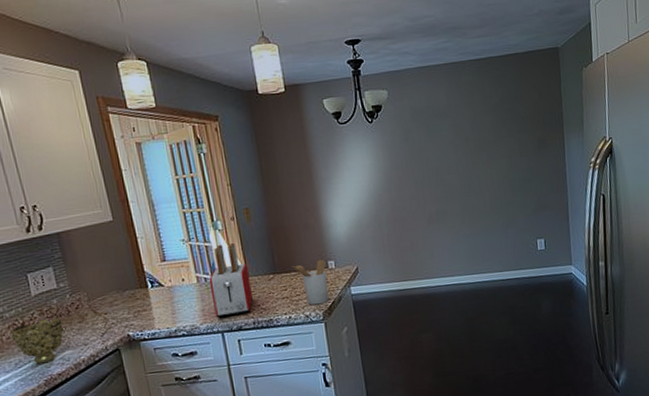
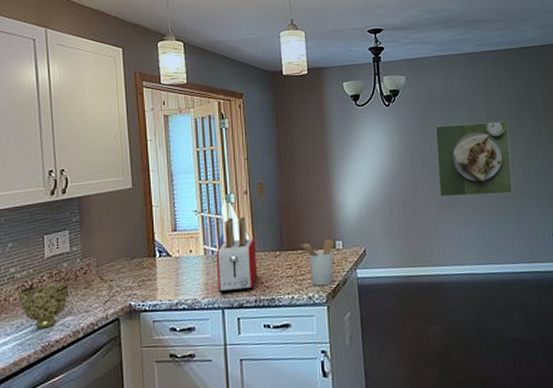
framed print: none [420,132,498,212] -> present [435,120,513,197]

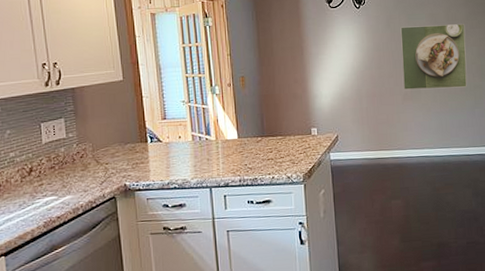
decorative bowl: present [17,281,71,329] -> none [18,164,70,207]
toaster: present [216,216,257,293] -> none [203,106,241,174]
utensil holder: present [300,238,334,286] -> none [279,126,310,168]

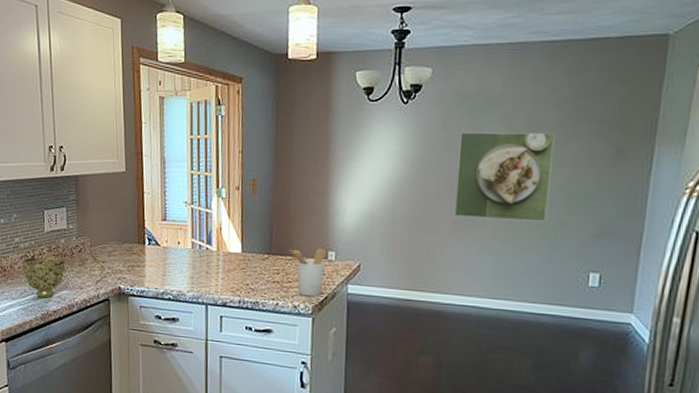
decorative bowl: none [18,164,70,207] -> present [21,255,67,298]
utensil holder: none [279,126,310,168] -> present [289,247,327,297]

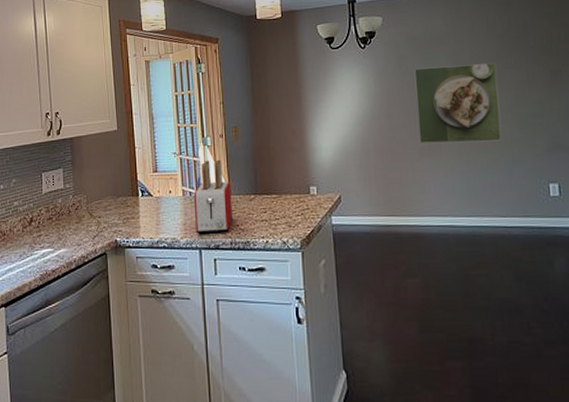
decorative bowl: present [21,255,67,298] -> none [20,215,65,259]
toaster: none [203,213,244,291] -> present [193,159,232,234]
utensil holder: present [289,247,327,297] -> none [274,184,308,232]

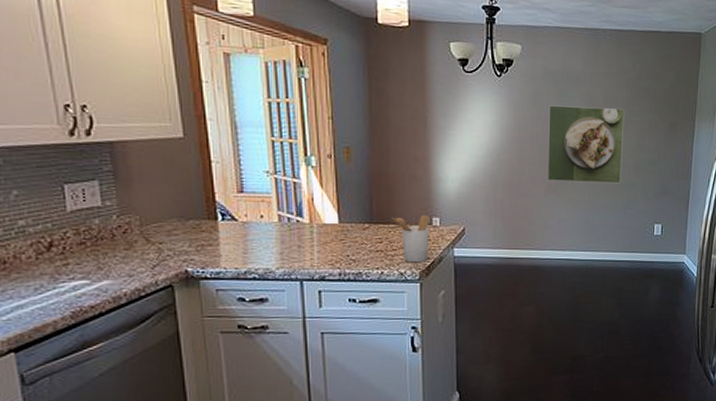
toaster: present [193,159,232,234] -> none [293,182,342,264]
utensil holder: none [274,184,308,232] -> present [392,214,431,263]

